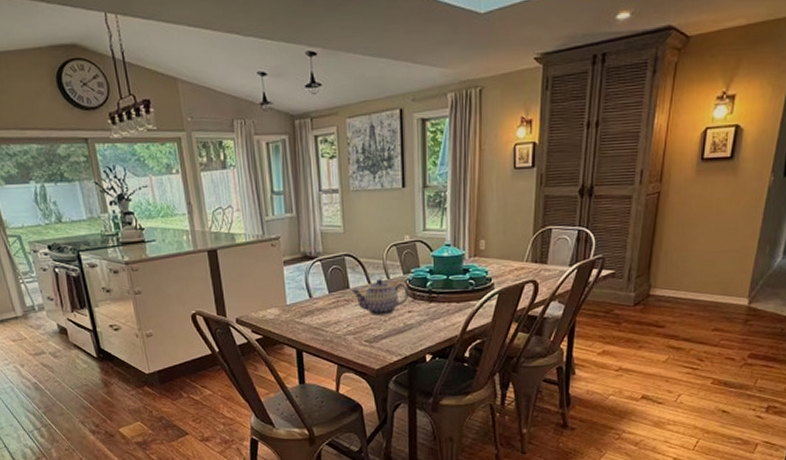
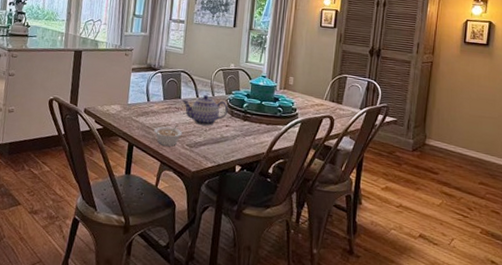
legume: none [323,319,358,346] -> present [154,124,182,147]

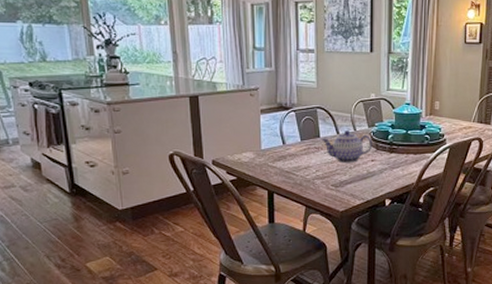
legume: present [154,124,182,147] -> none [294,165,326,189]

